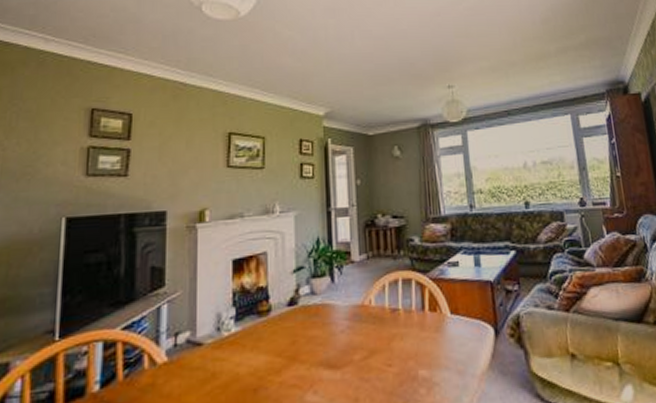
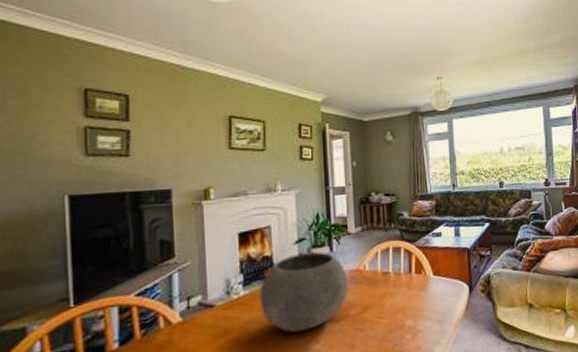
bowl: none [251,282,353,381] -> present [259,251,349,333]

